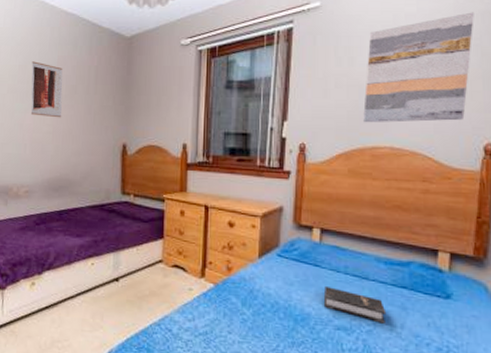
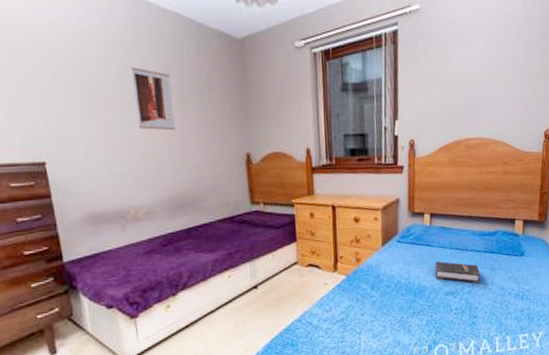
wall art: present [363,12,474,123] -> none [458,17,537,118]

